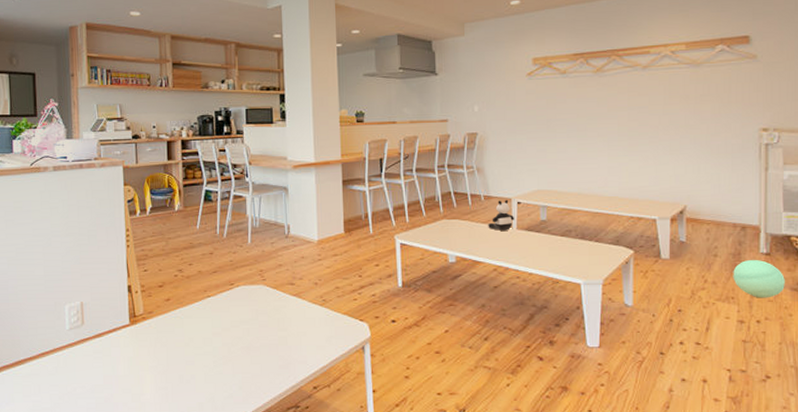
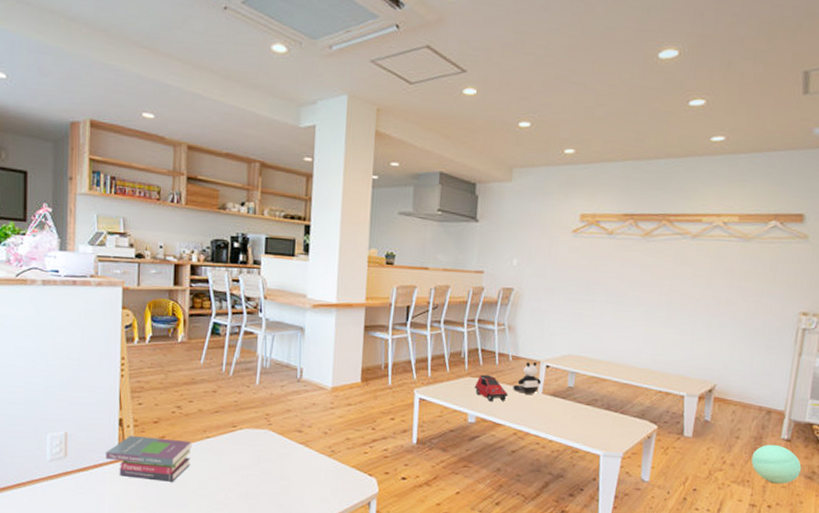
books: none [118,300,195,341] -> present [105,435,192,482]
toy car: none [451,216,484,241] -> present [474,374,509,402]

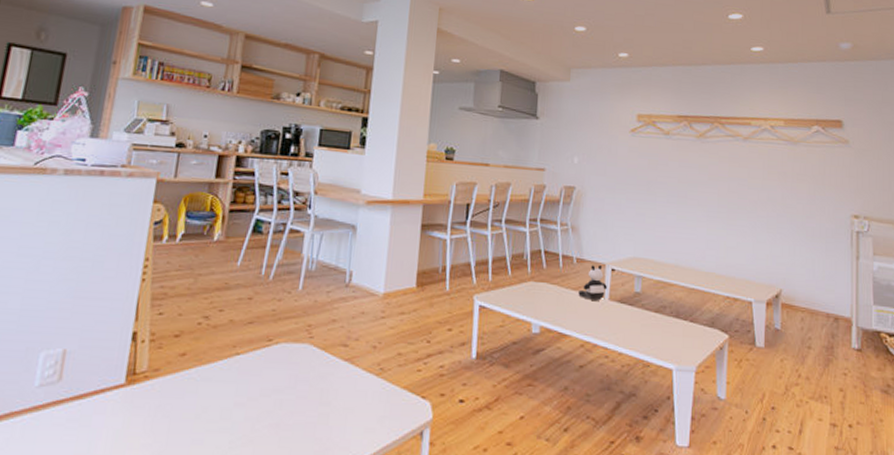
books: present [105,435,192,482] -> none [109,352,218,411]
toy car: present [474,374,509,402] -> none [538,278,574,309]
ball: present [751,444,801,484] -> none [826,354,876,400]

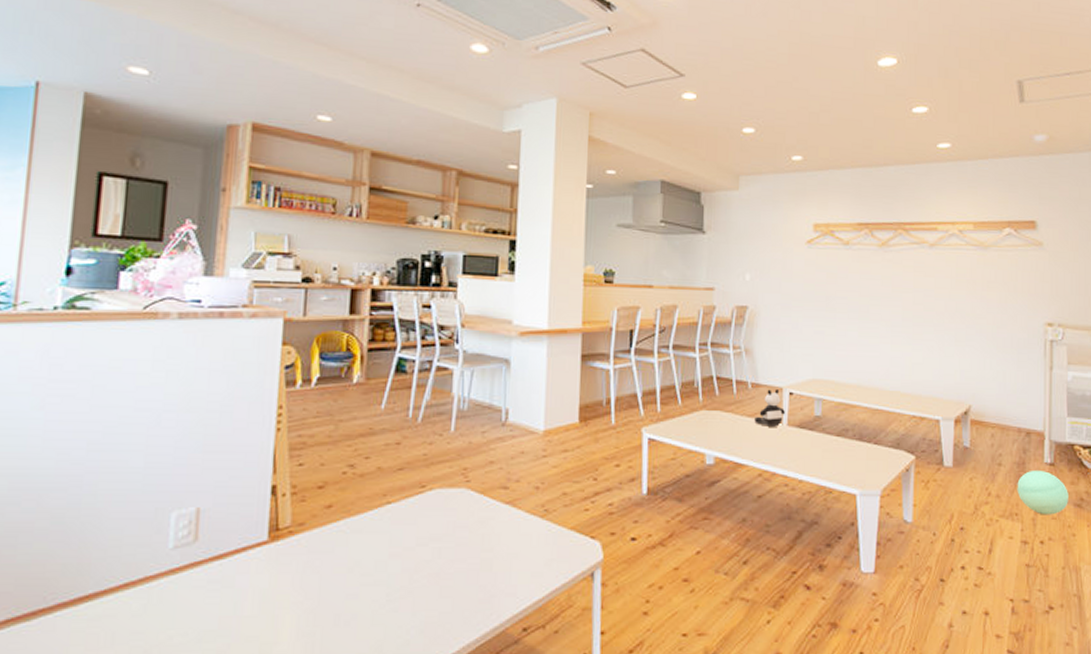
ball: none [826,354,876,400] -> present [1017,469,1068,515]

